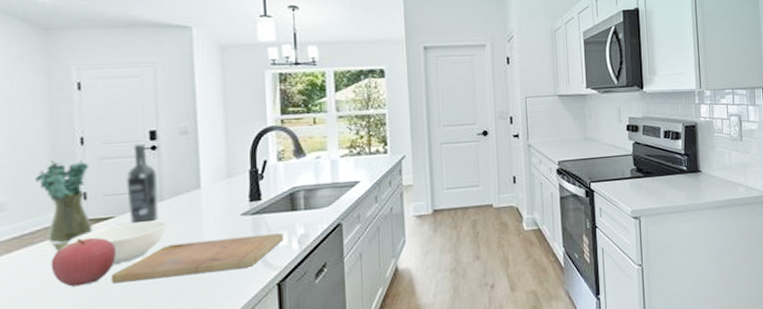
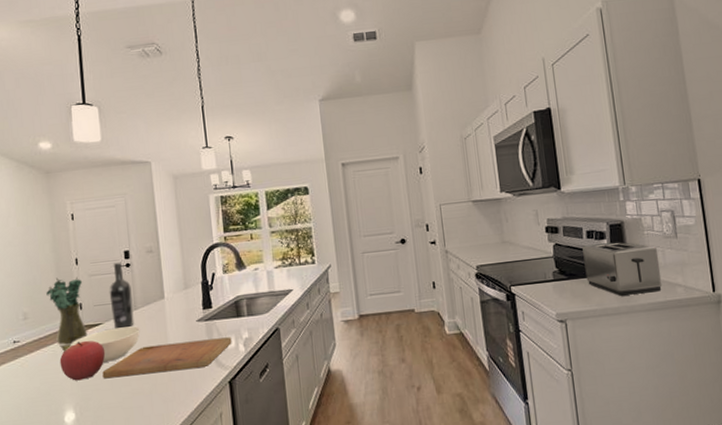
toaster: none [659,142,727,194] -> present [582,241,662,296]

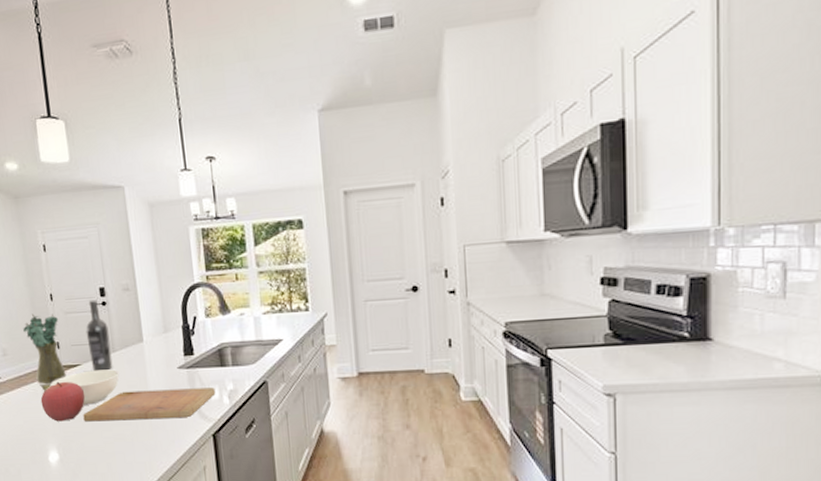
toaster: present [582,241,662,296] -> none [648,300,755,369]

